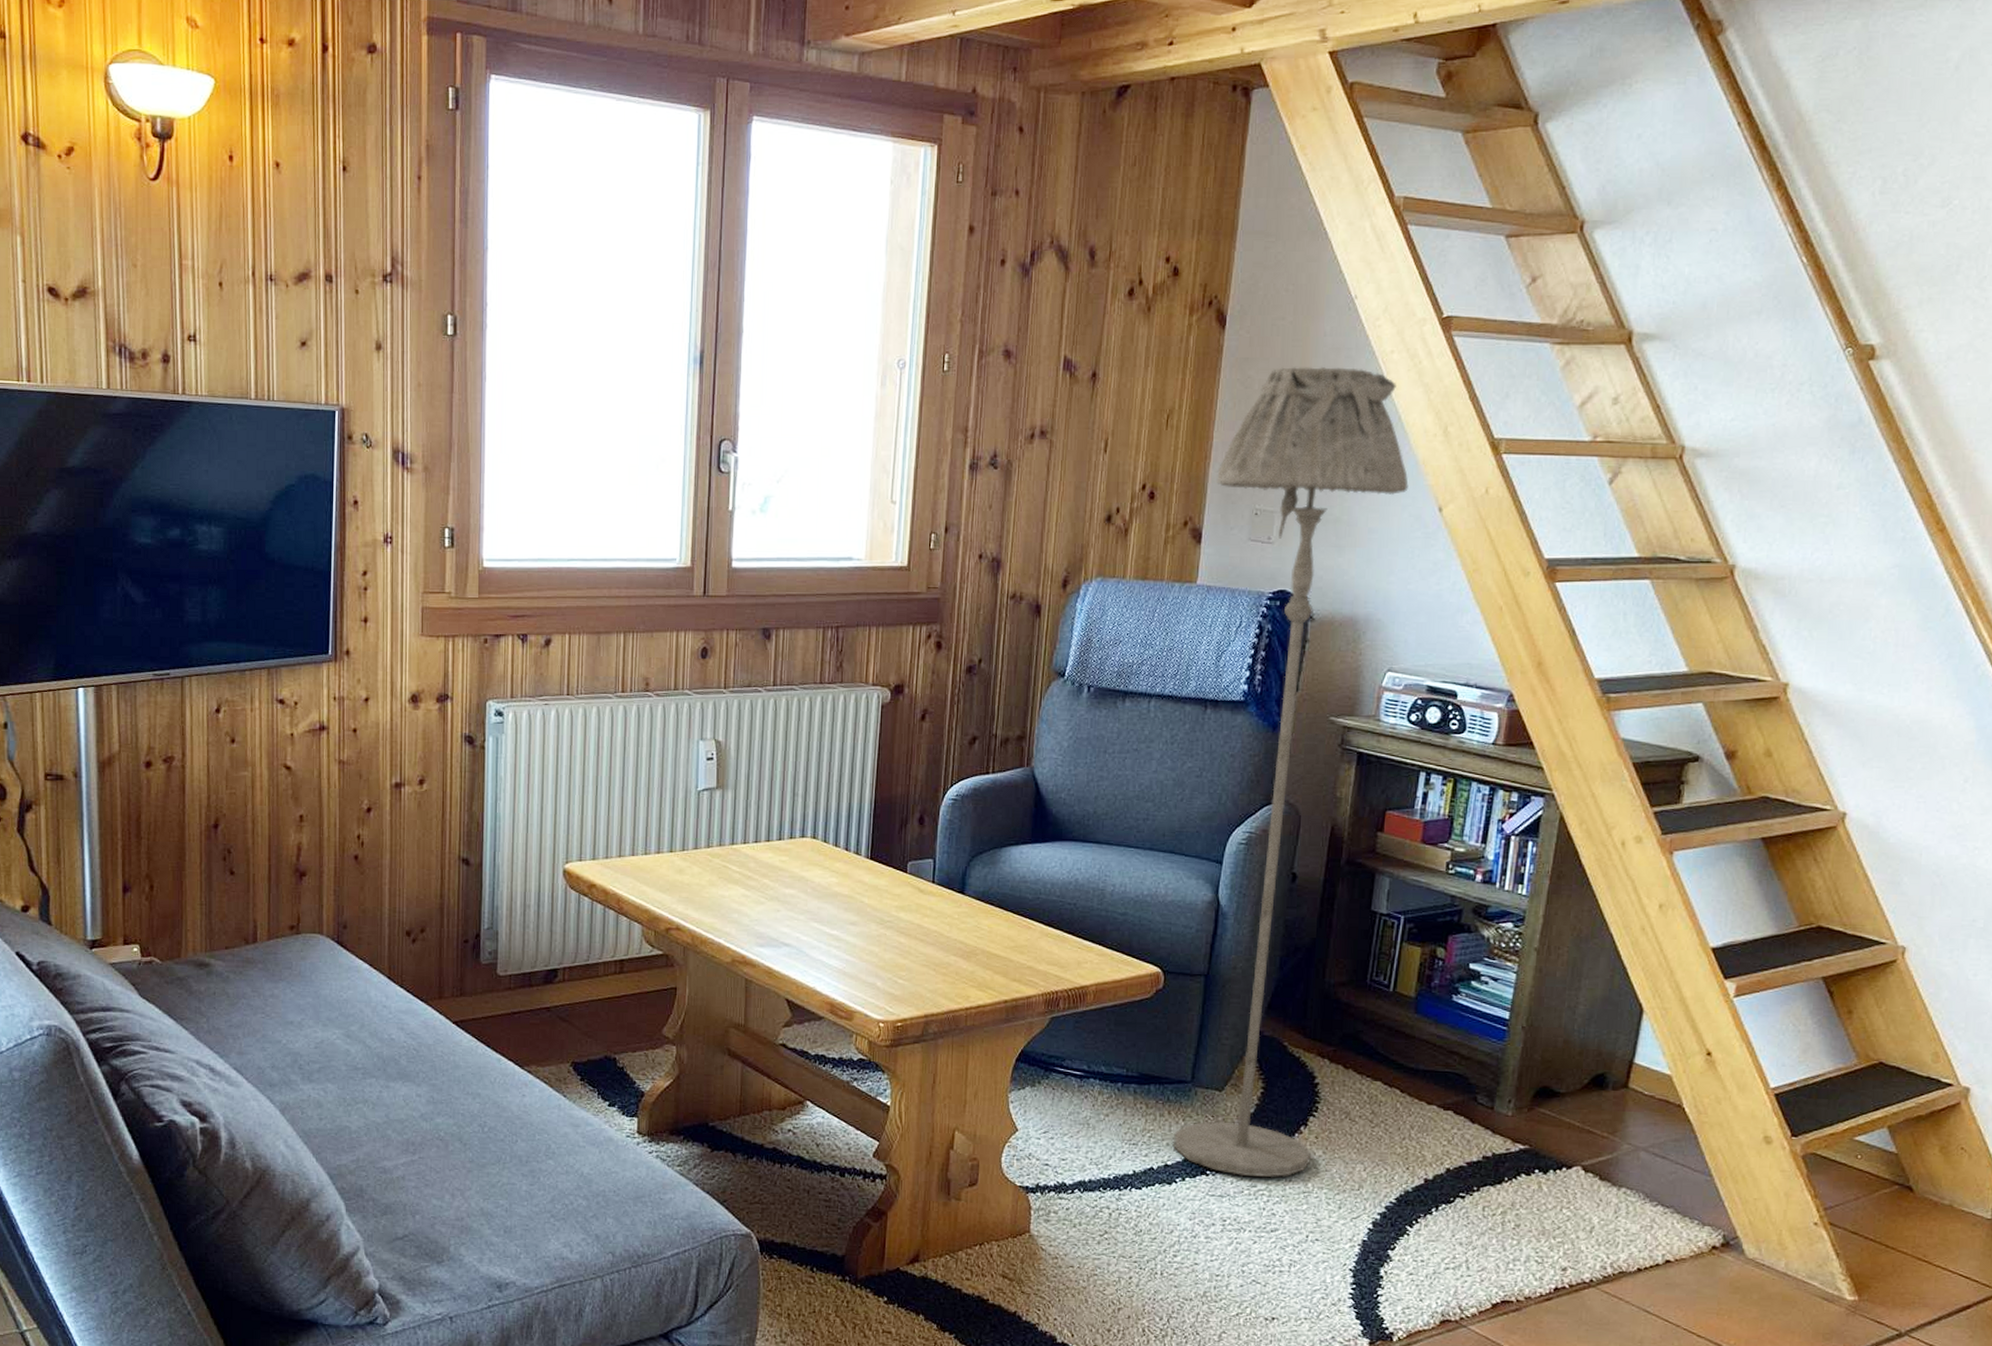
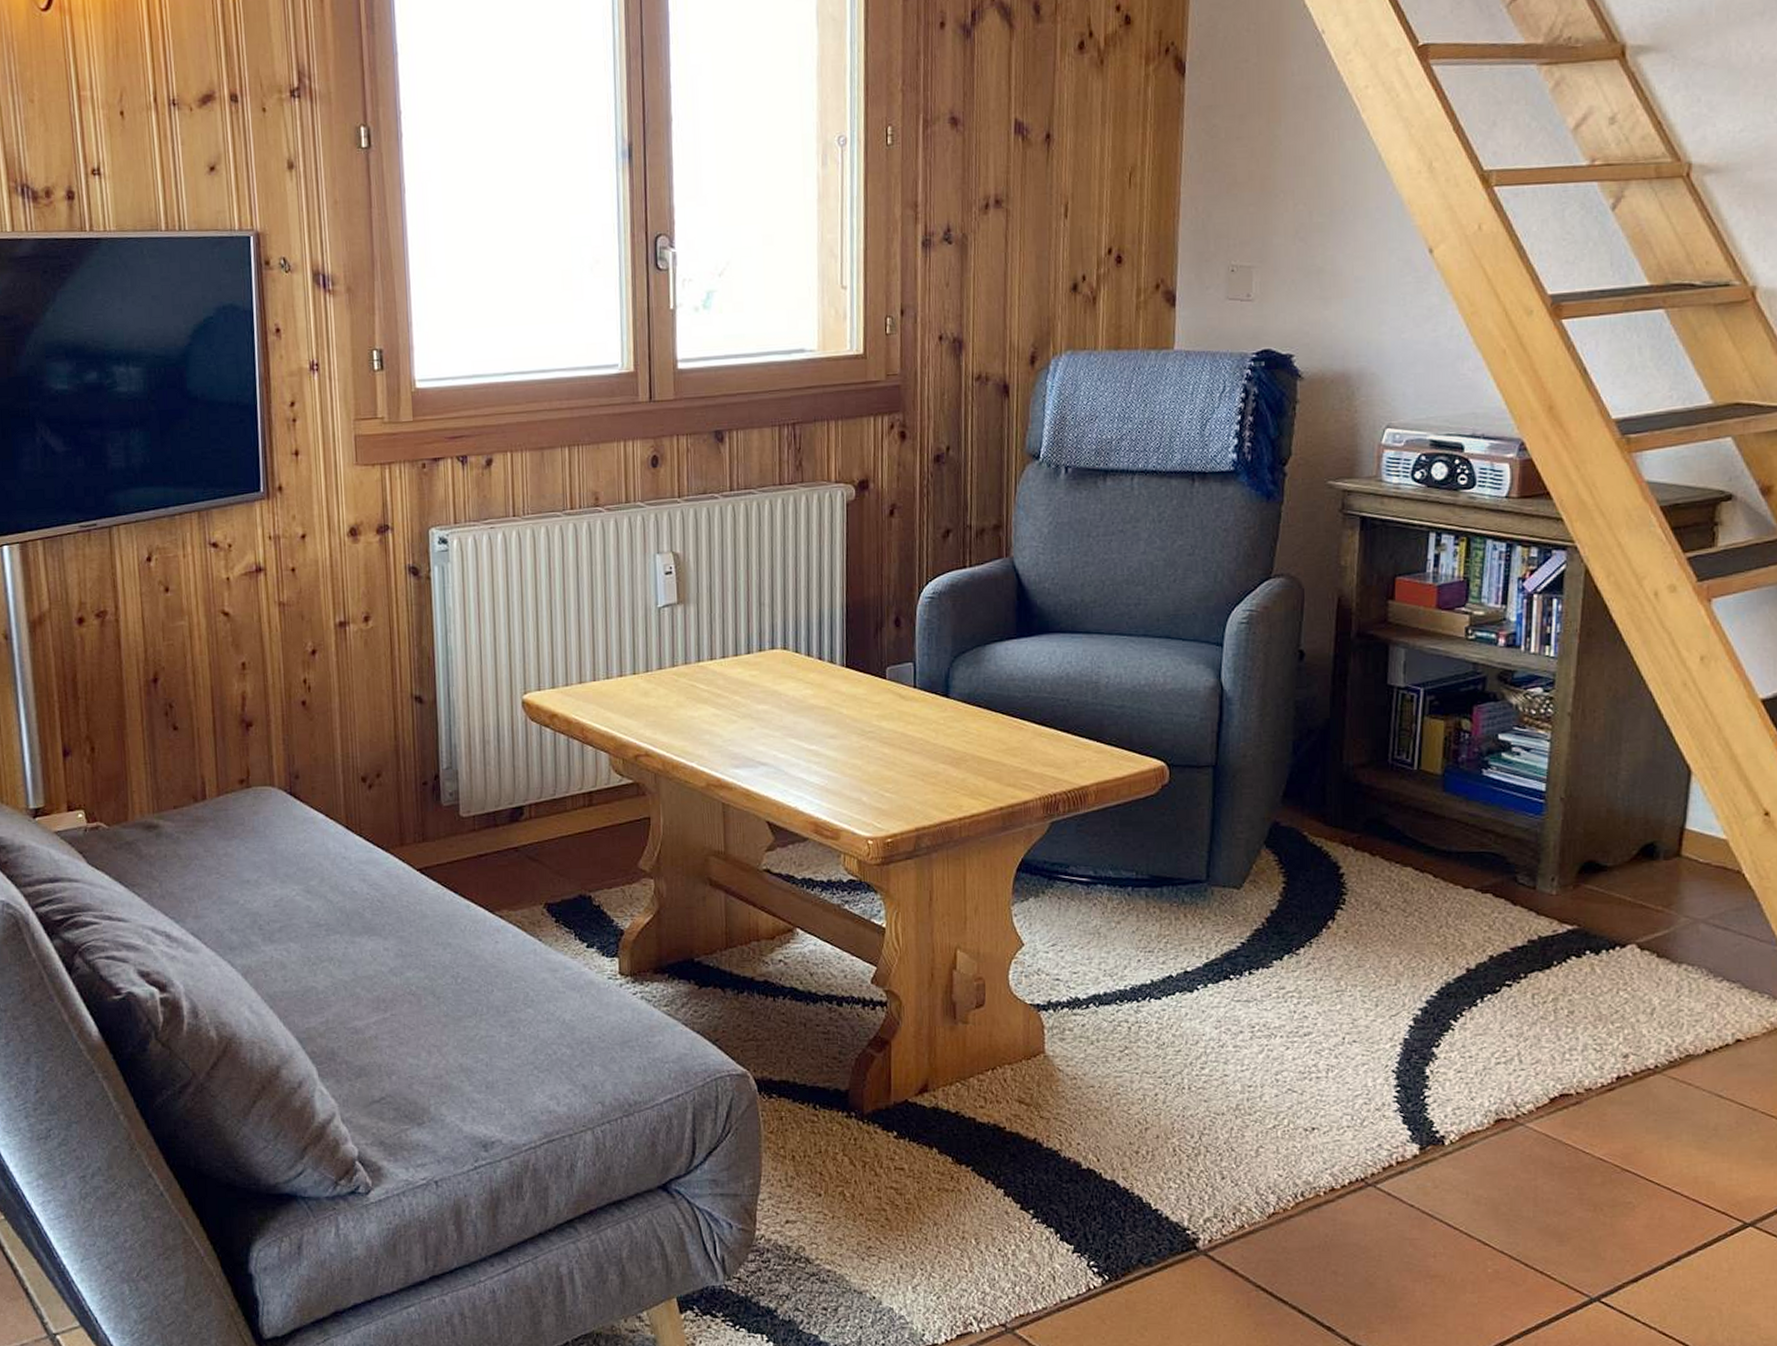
floor lamp: present [1173,366,1409,1178] -> none [1186,107,1395,978]

